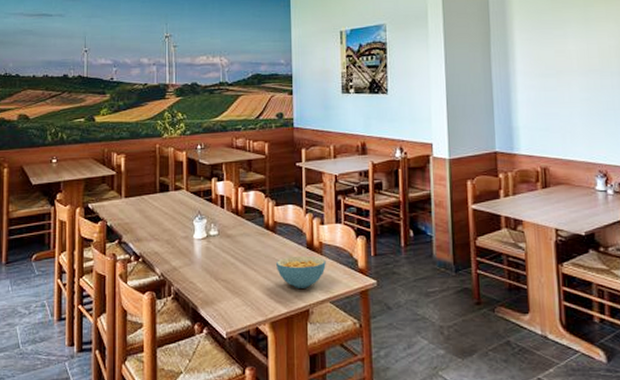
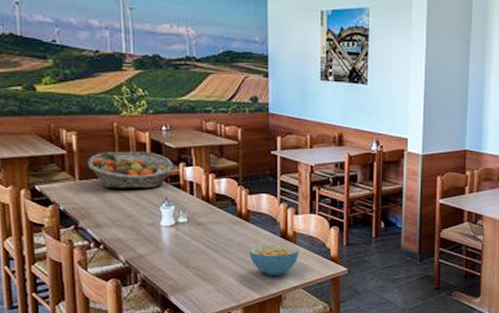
fruit basket: none [133,169,206,205] -> present [88,151,173,189]

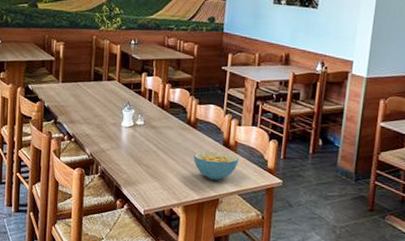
fruit basket: present [88,151,173,189] -> none [70,60,137,93]

